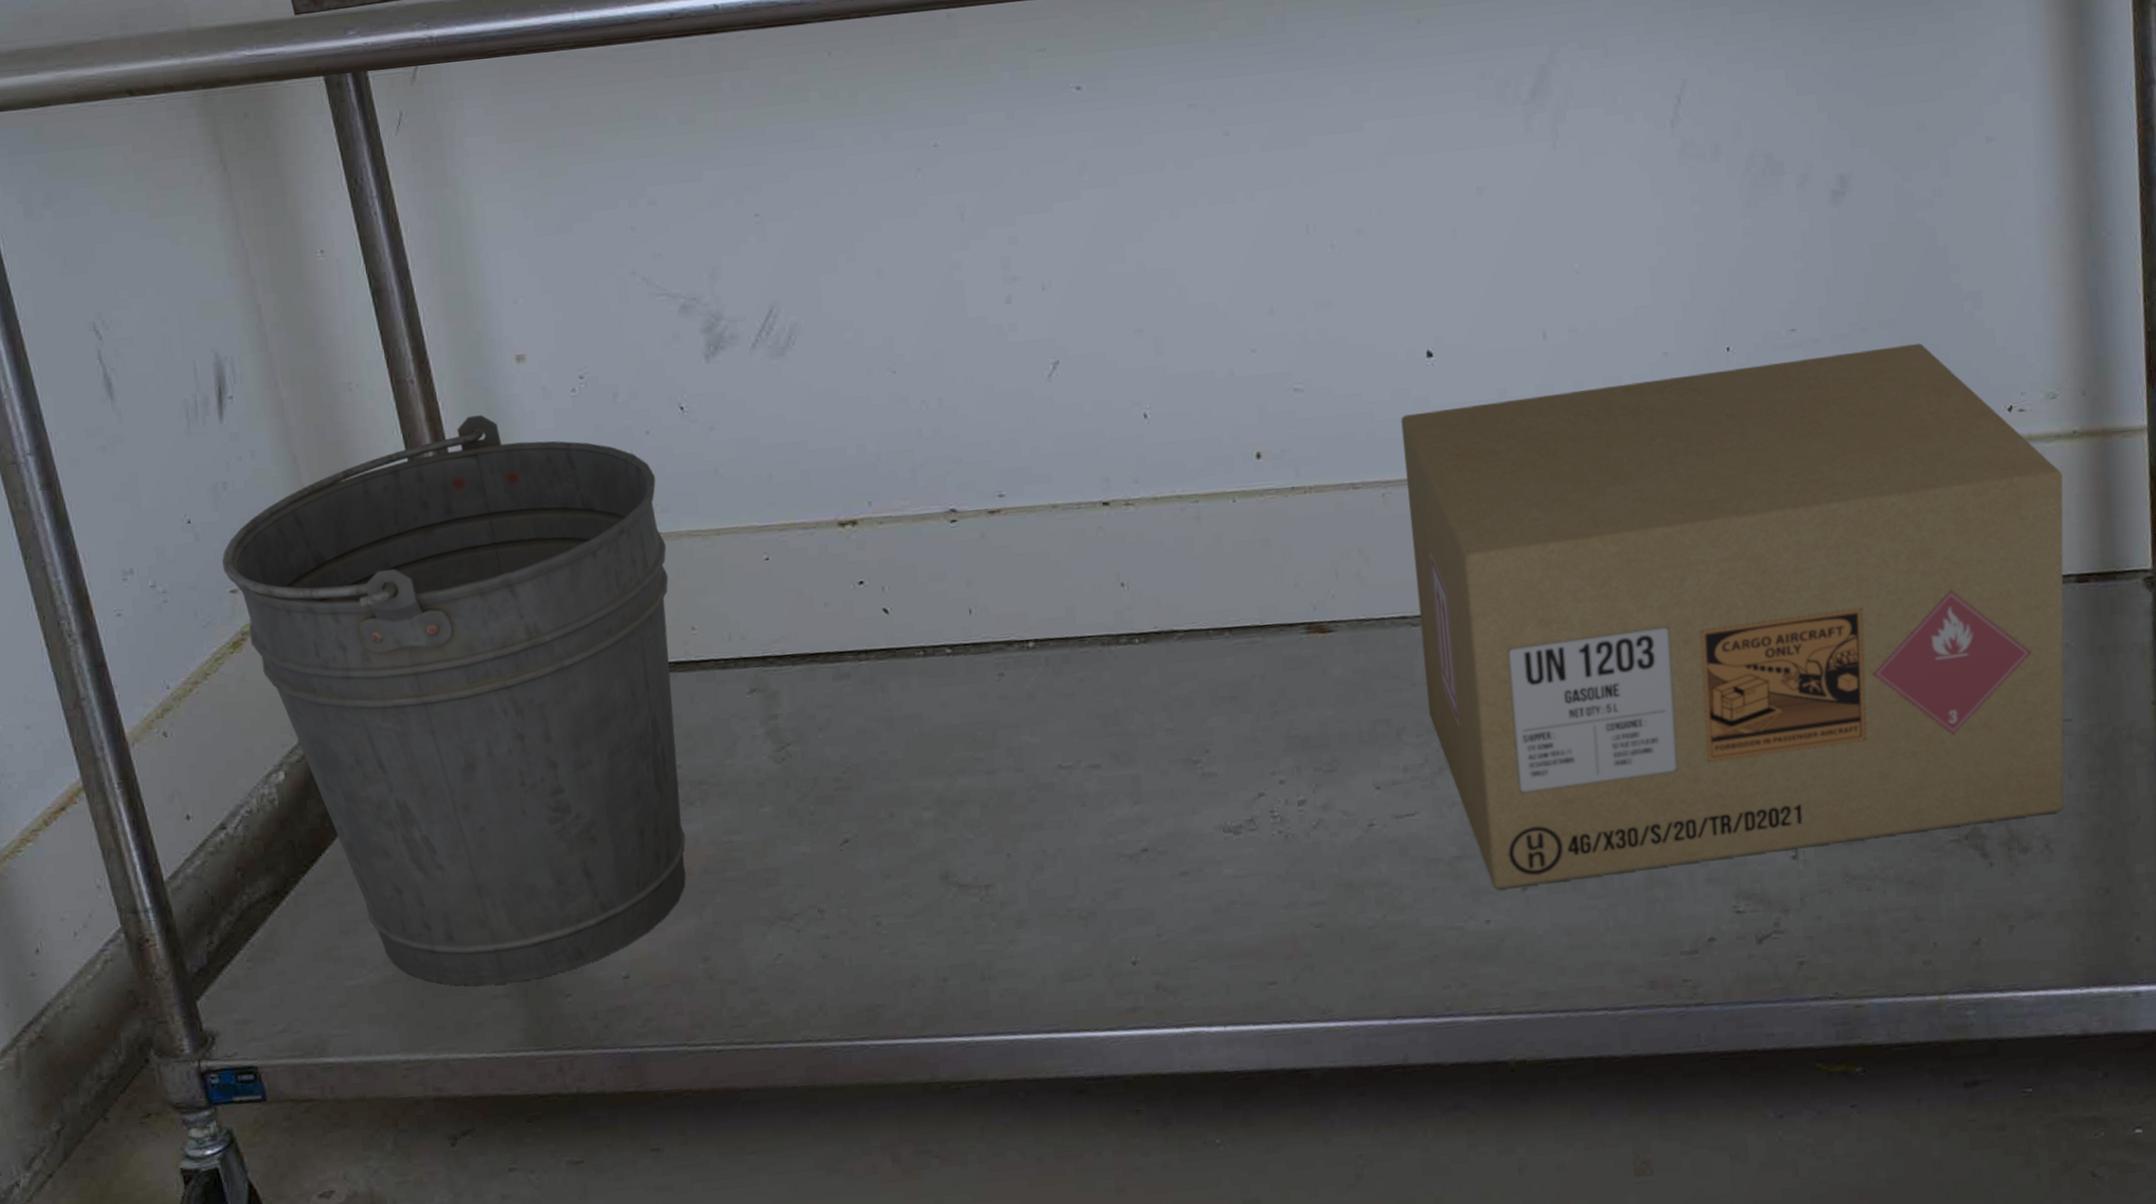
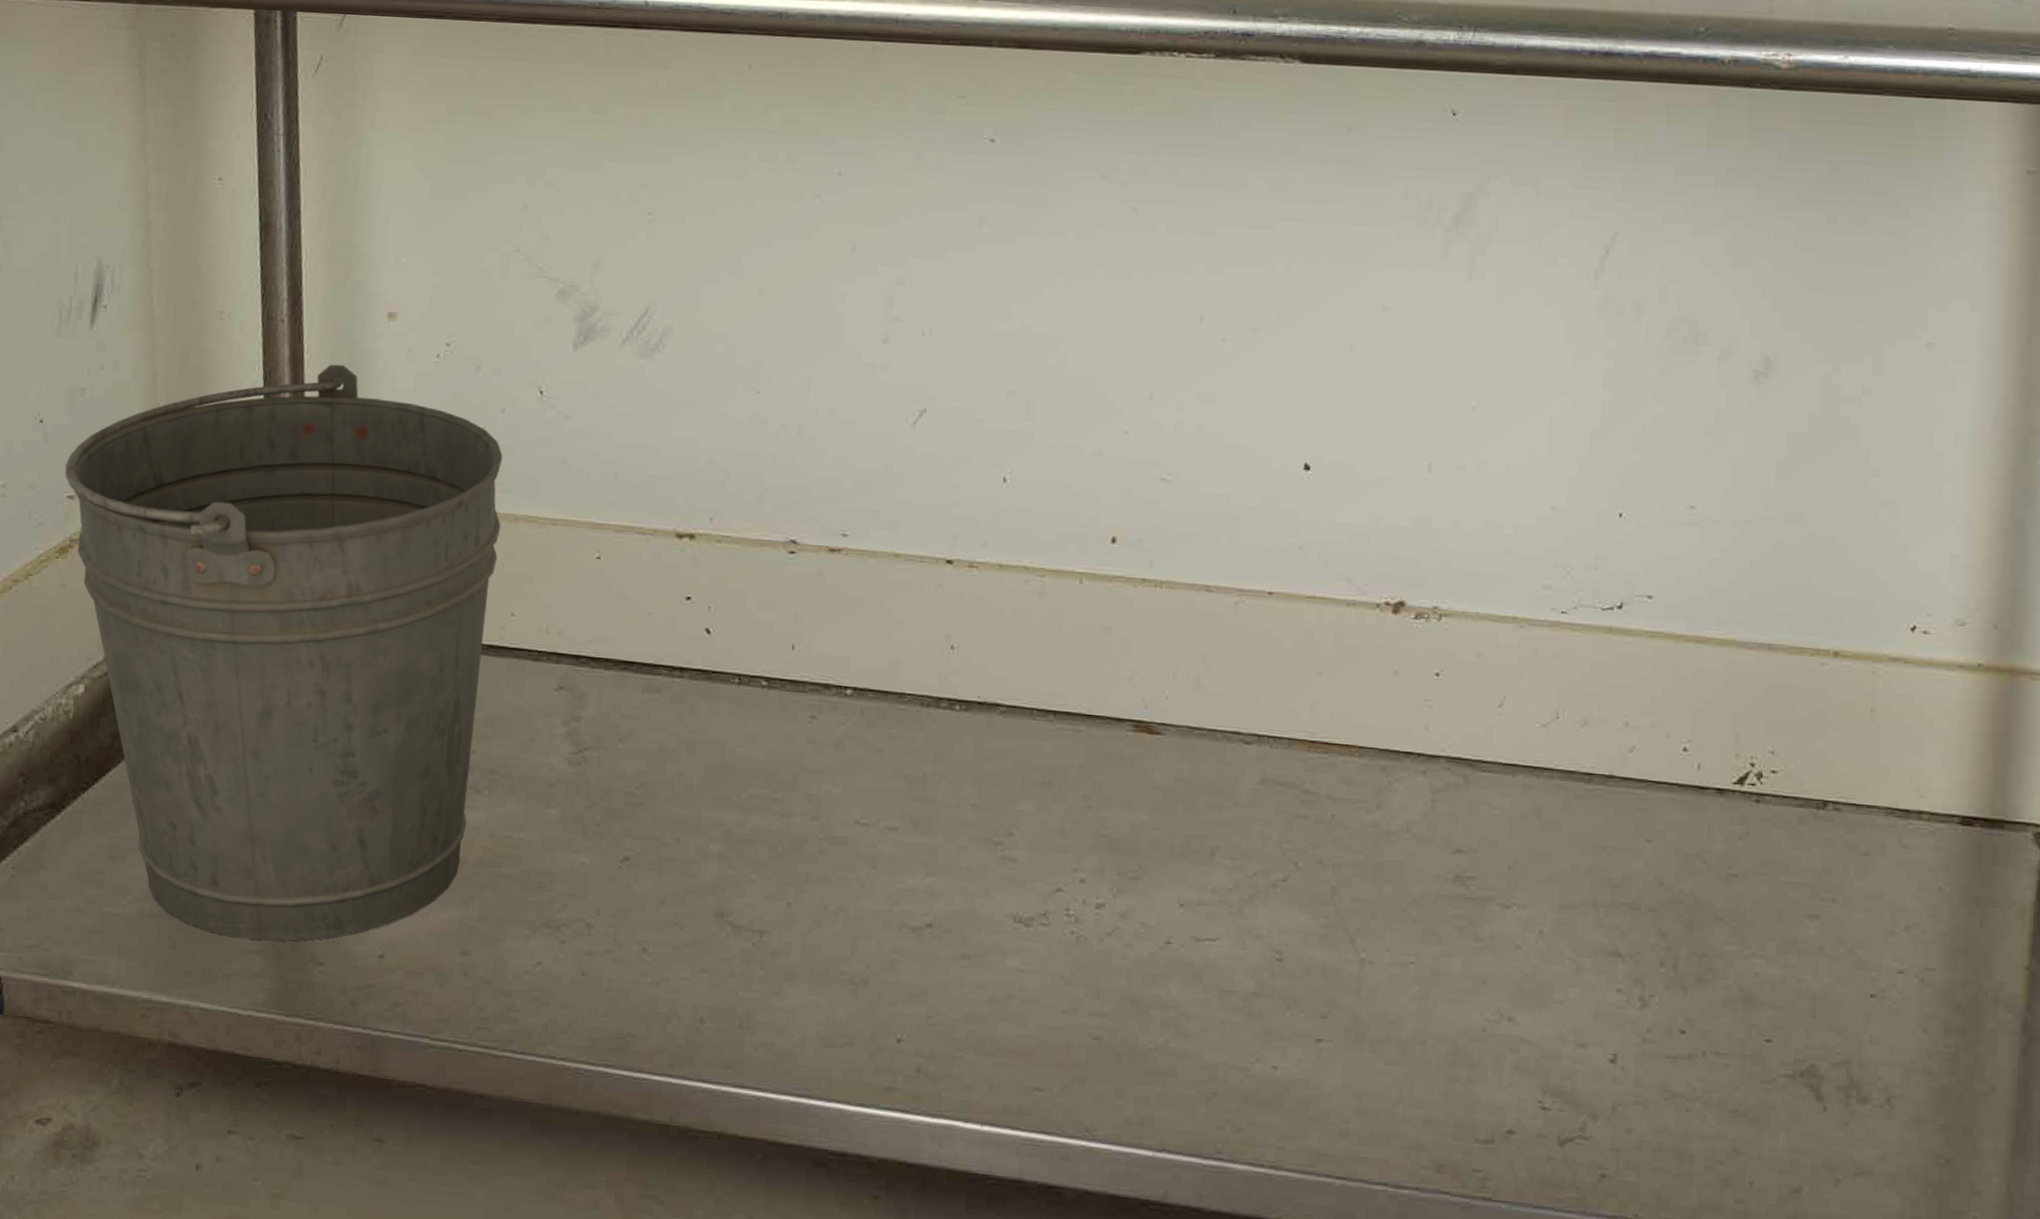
cardboard box: present [1401,343,2064,889] -> none [1248,525,1961,1066]

